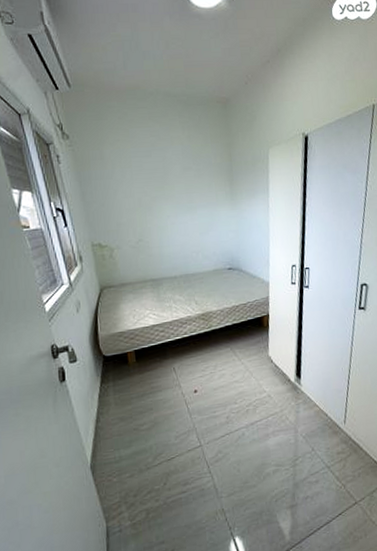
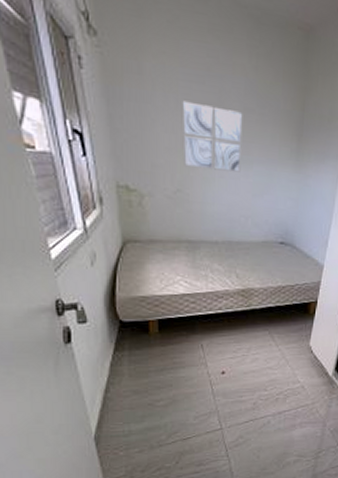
wall art: none [135,171,188,221] -> present [182,100,243,172]

